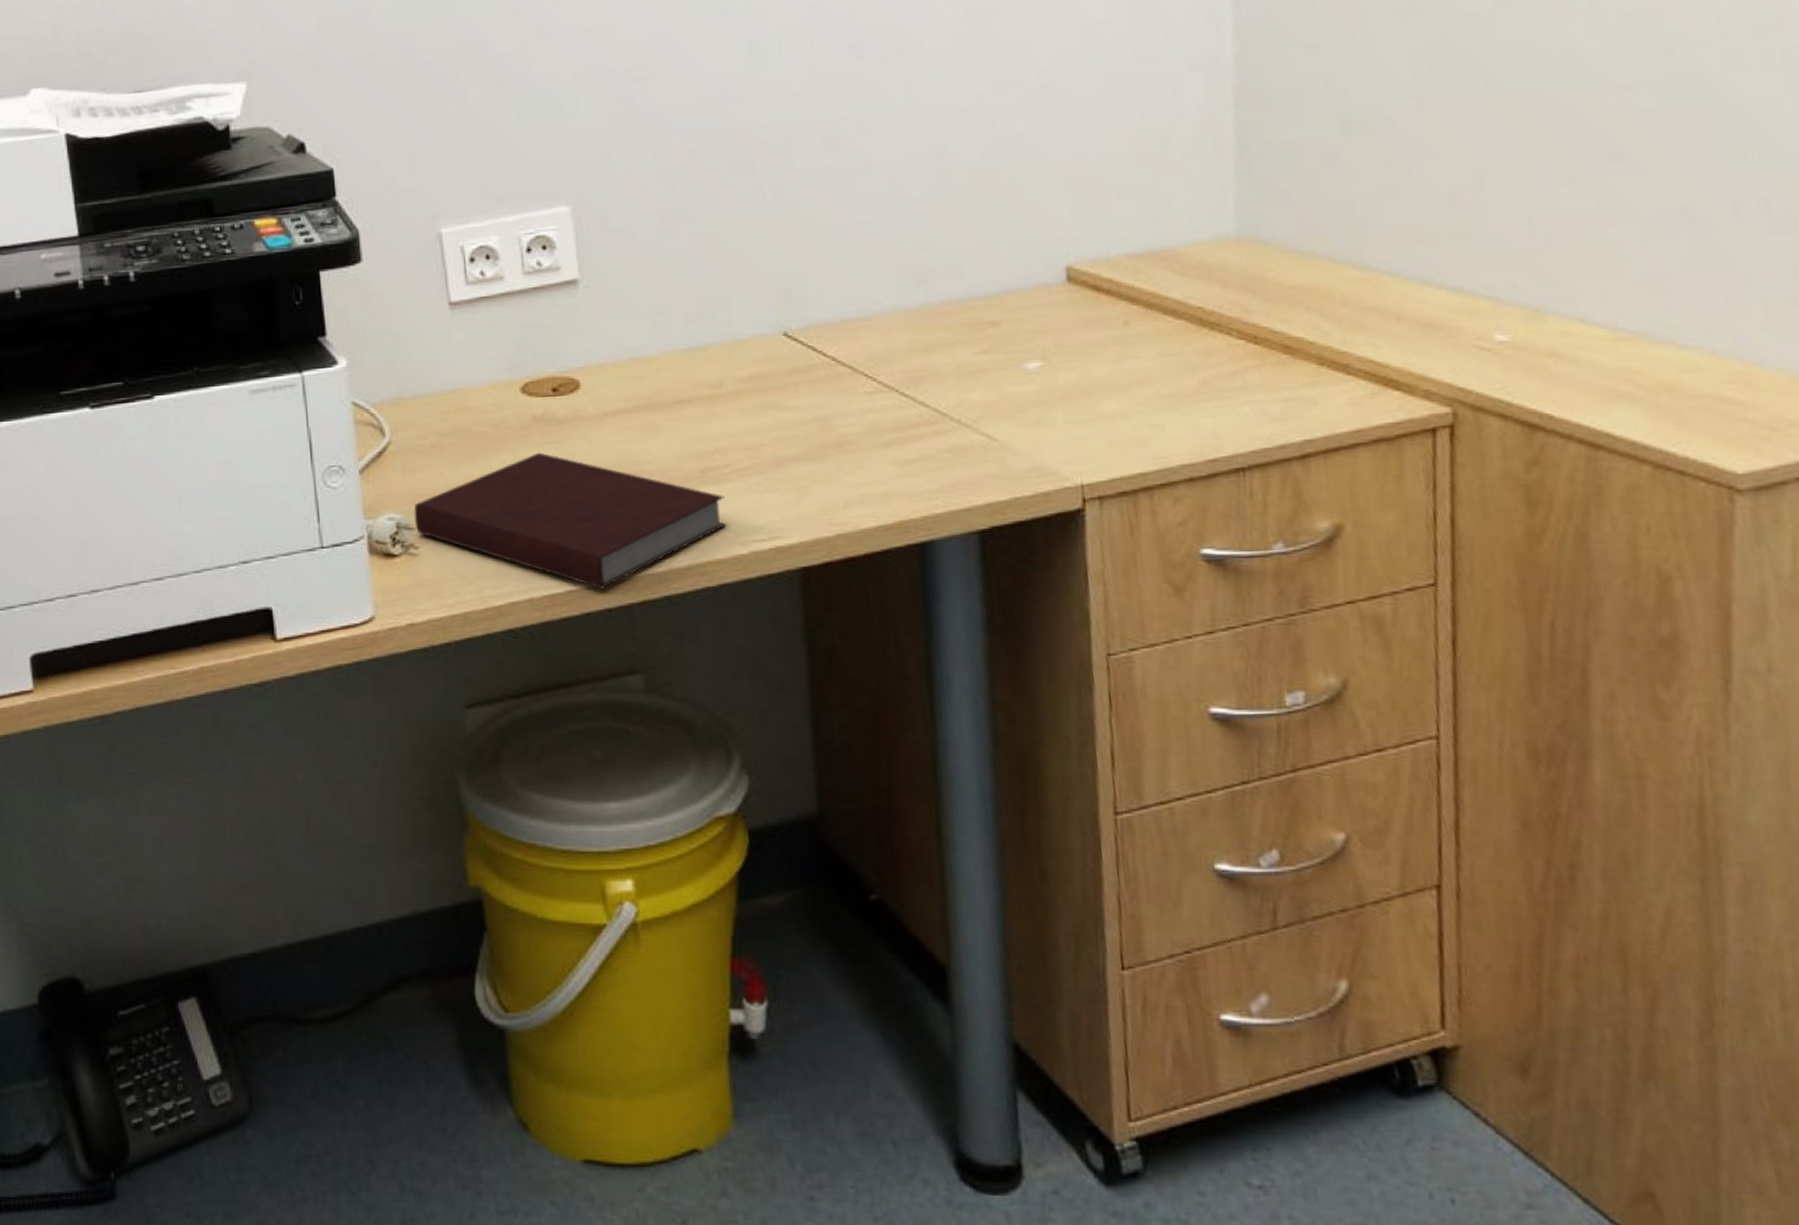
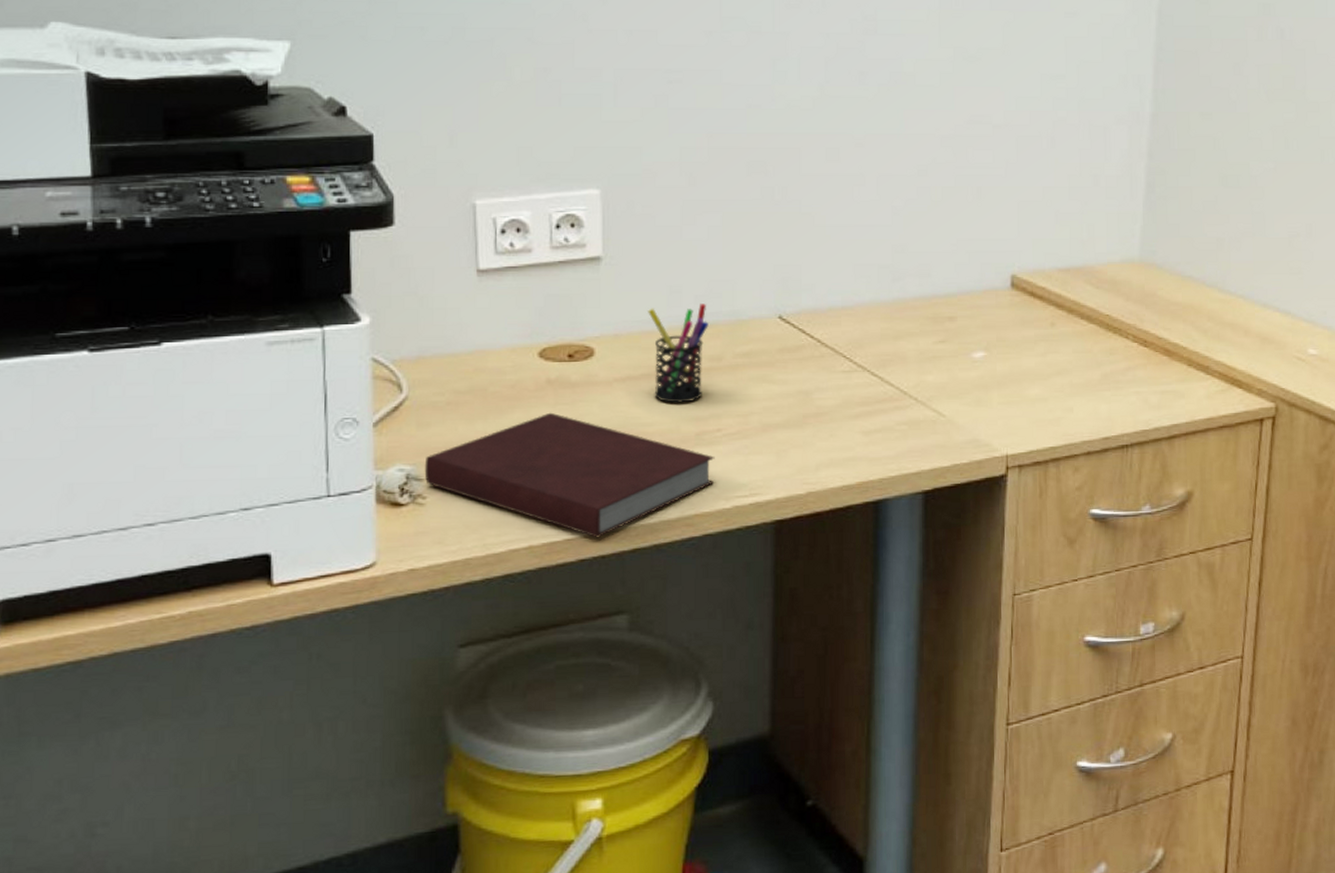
pen holder: none [634,324,704,438] -> present [648,303,708,403]

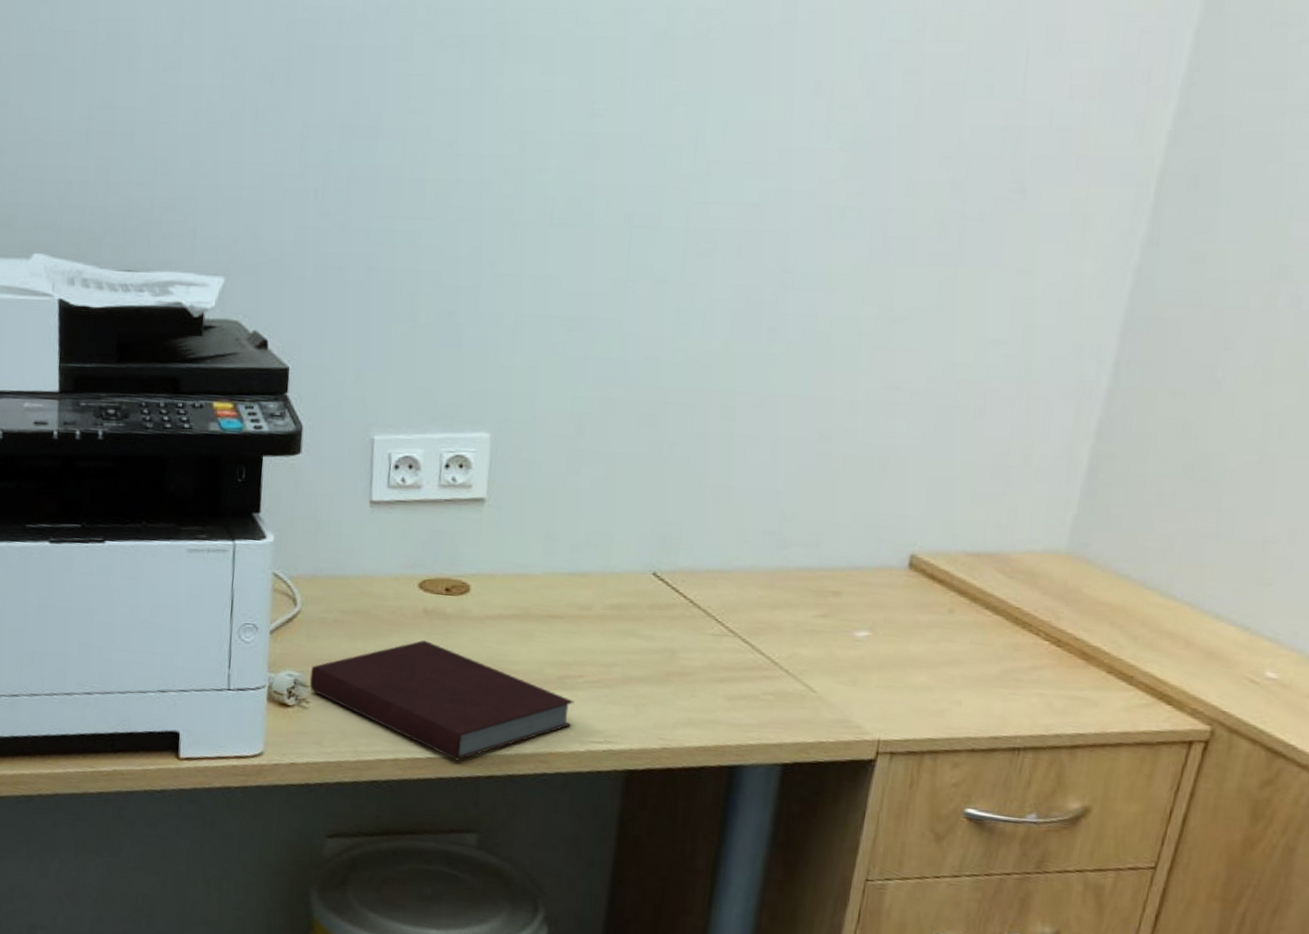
pen holder: present [648,303,708,403] -> none [522,552,582,647]

